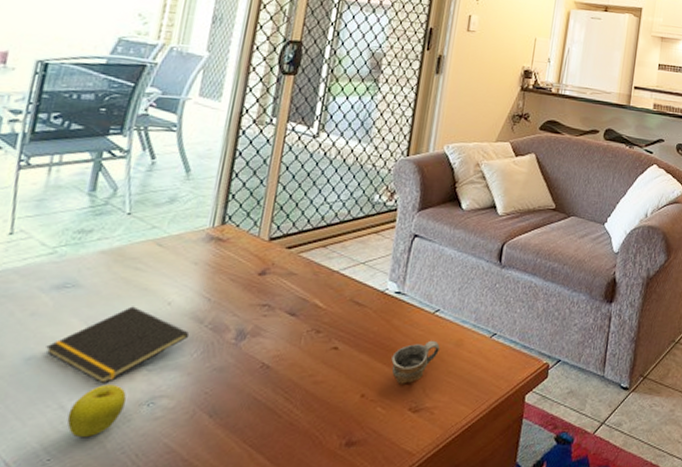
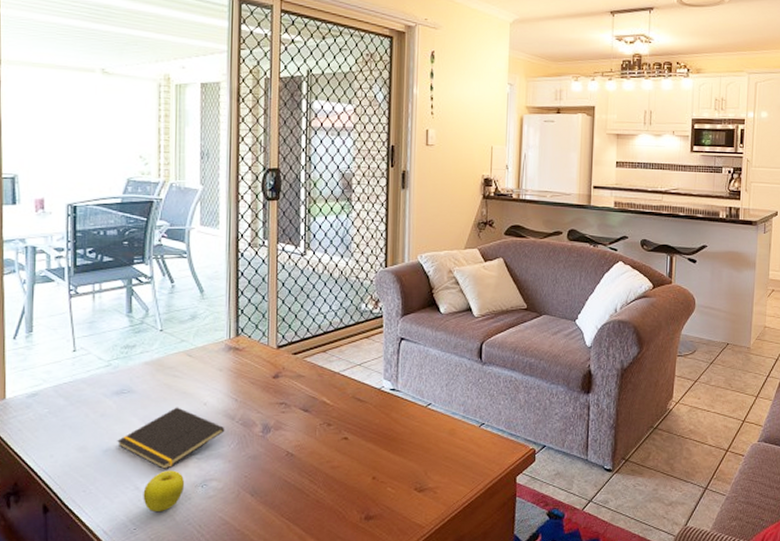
cup: present [391,340,440,384] -> none [394,430,435,468]

